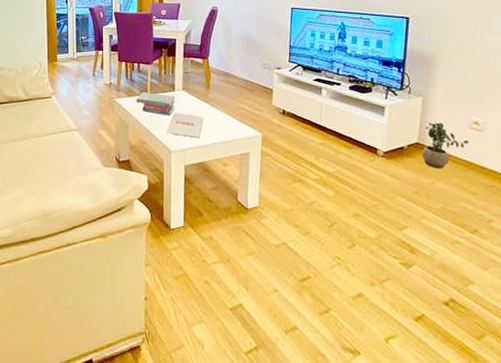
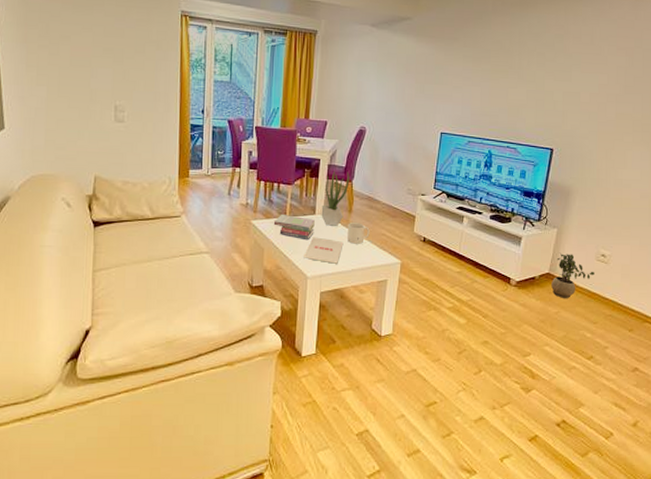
potted plant: none [180,49,205,102] -> present [321,171,349,226]
mug: none [207,98,229,118] -> present [347,223,370,244]

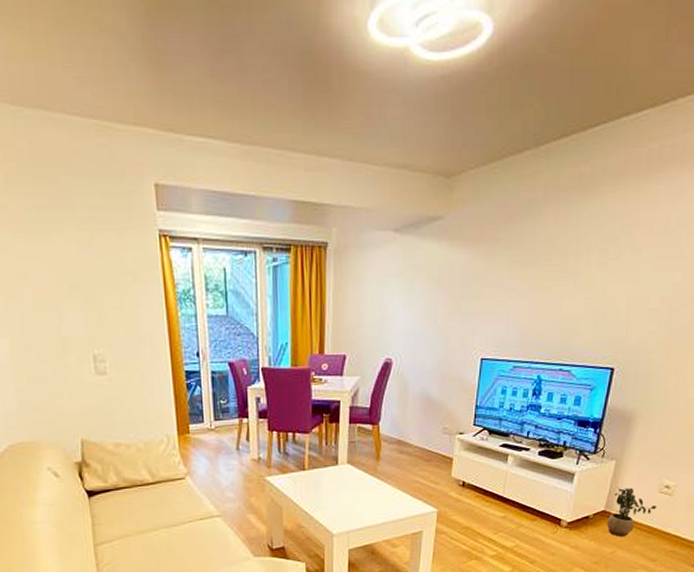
books: present [273,213,315,241] -> none [291,466,338,495]
magazine: present [303,237,344,264] -> none [327,490,372,518]
potted plant: present [321,171,349,226] -> none [344,413,375,477]
mug: present [347,223,370,244] -> none [376,470,401,495]

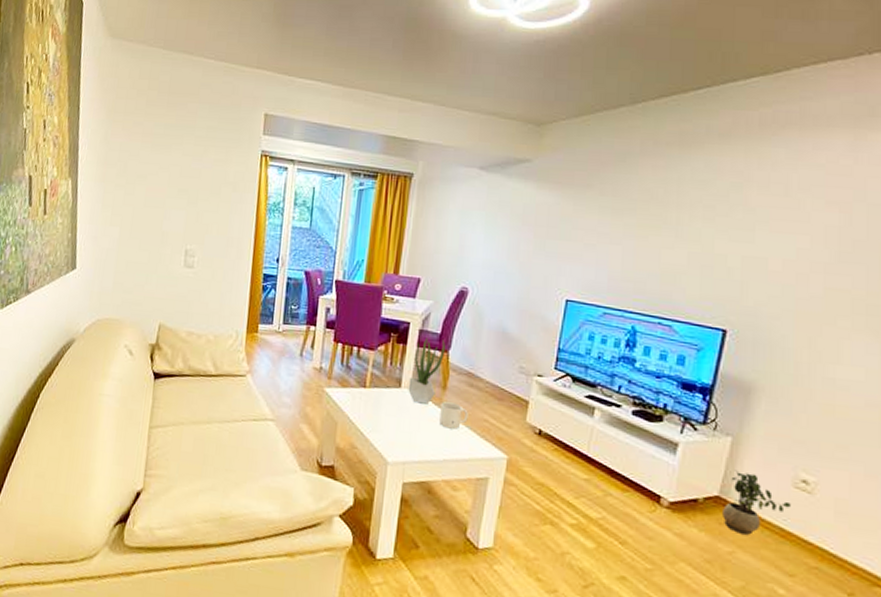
potted plant: none [344,413,375,477] -> present [408,337,445,404]
mug: none [376,470,401,495] -> present [439,401,469,430]

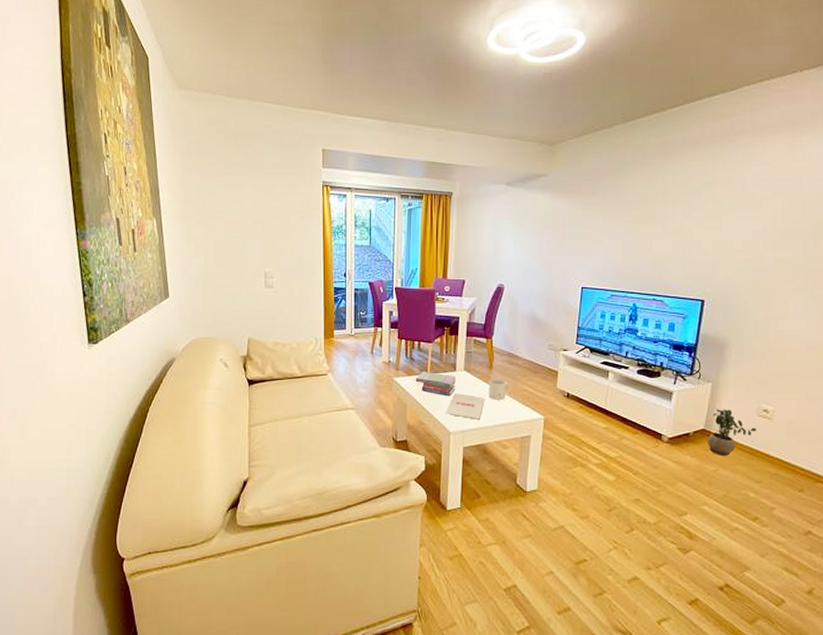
books: none [350,383,400,418] -> present [415,371,456,397]
magazine: none [384,414,435,451] -> present [446,393,485,419]
potted plant: present [408,337,445,404] -> none [462,328,489,382]

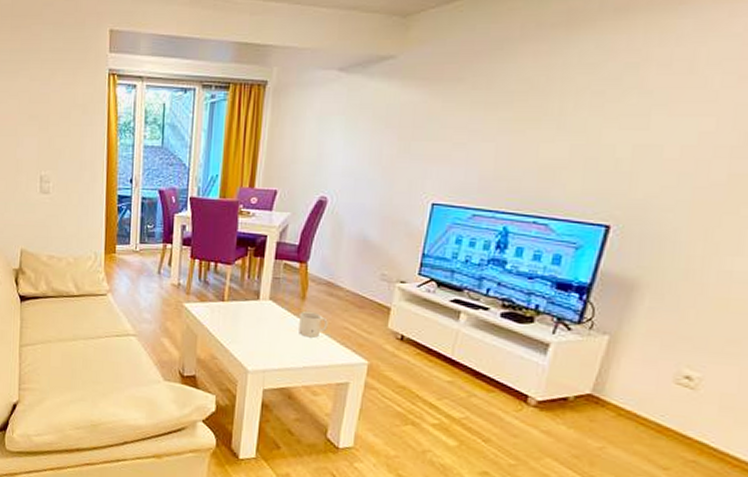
books: present [415,371,456,397] -> none [209,297,258,330]
magazine: present [446,393,485,419] -> none [244,326,294,359]
potted plant: present [708,408,756,456] -> none [594,368,670,431]

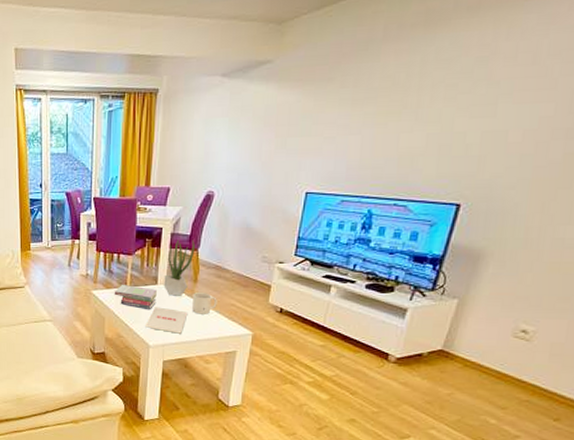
books: none [209,297,258,330] -> present [114,284,157,310]
magazine: none [244,326,294,359] -> present [145,307,188,334]
potted plant: none [266,250,304,315] -> present [163,239,195,296]

